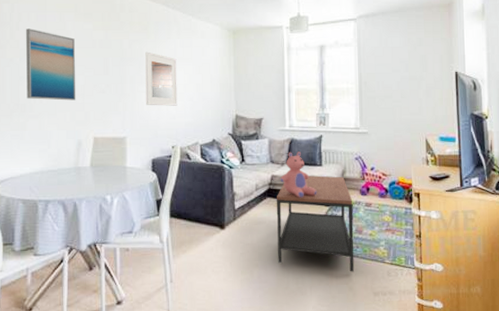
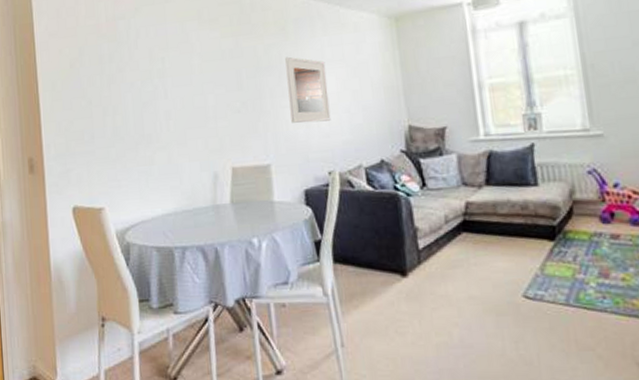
wall art: present [26,28,76,101] -> none [145,45,208,128]
coffee table: present [276,175,355,272] -> none [475,198,603,333]
teddy bear: present [280,152,317,198] -> none [478,168,535,231]

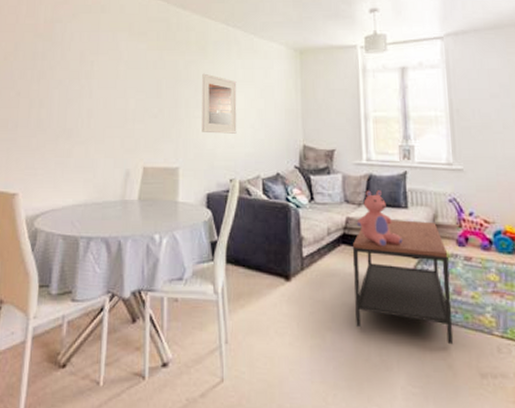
coffee table: none [475,198,603,333] -> present [352,220,454,345]
teddy bear: none [478,168,535,231] -> present [356,190,403,247]

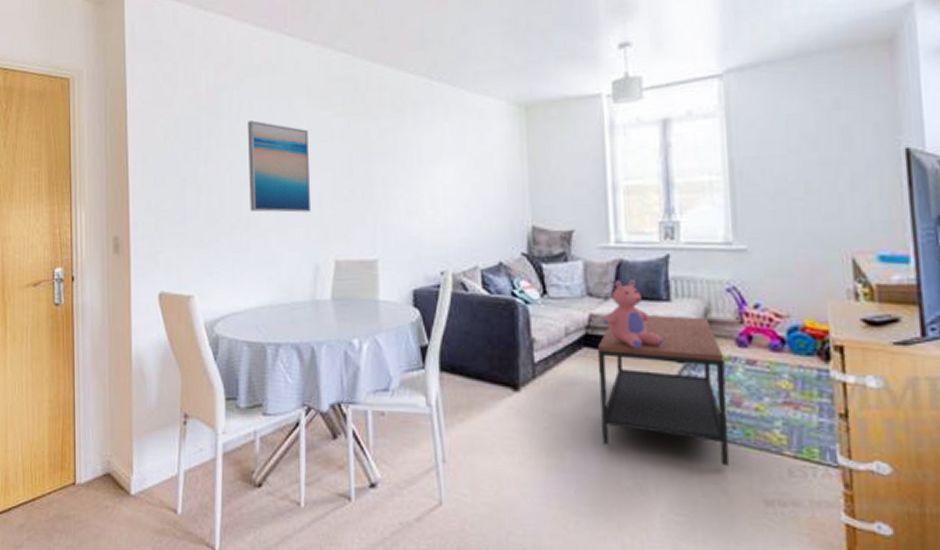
wall art: none [74,49,127,126] -> present [248,120,312,213]
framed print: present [202,73,237,134] -> none [401,142,447,217]

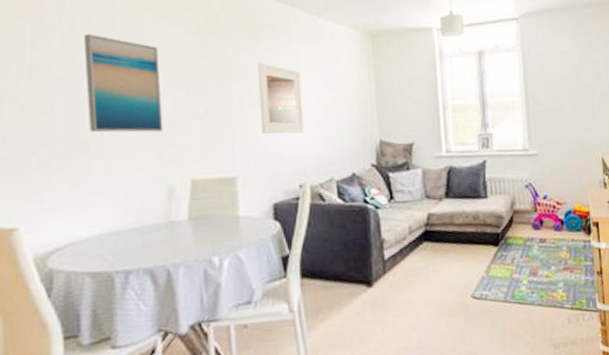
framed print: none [401,142,447,217] -> present [257,63,304,134]
coffee table: present [597,315,730,466] -> none [434,209,531,324]
teddy bear: present [602,279,663,349] -> none [438,182,483,240]

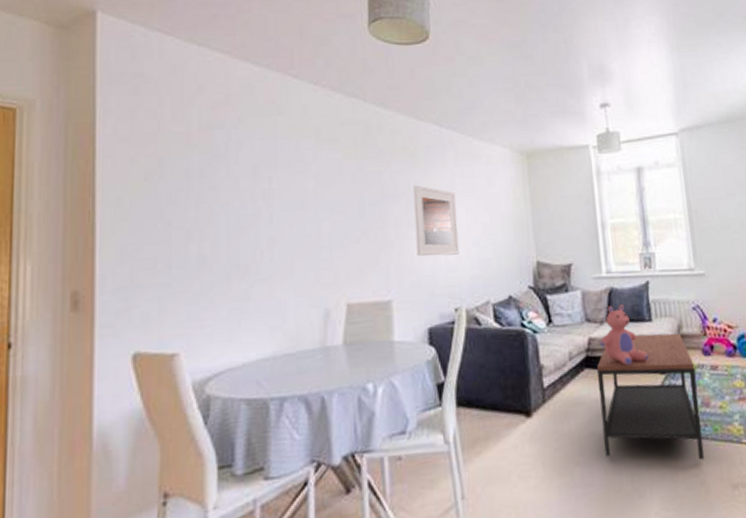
wall art: present [84,34,164,133] -> none [248,161,321,257]
coffee table: none [434,209,531,324] -> present [596,333,705,460]
teddy bear: none [438,182,483,240] -> present [599,304,649,366]

